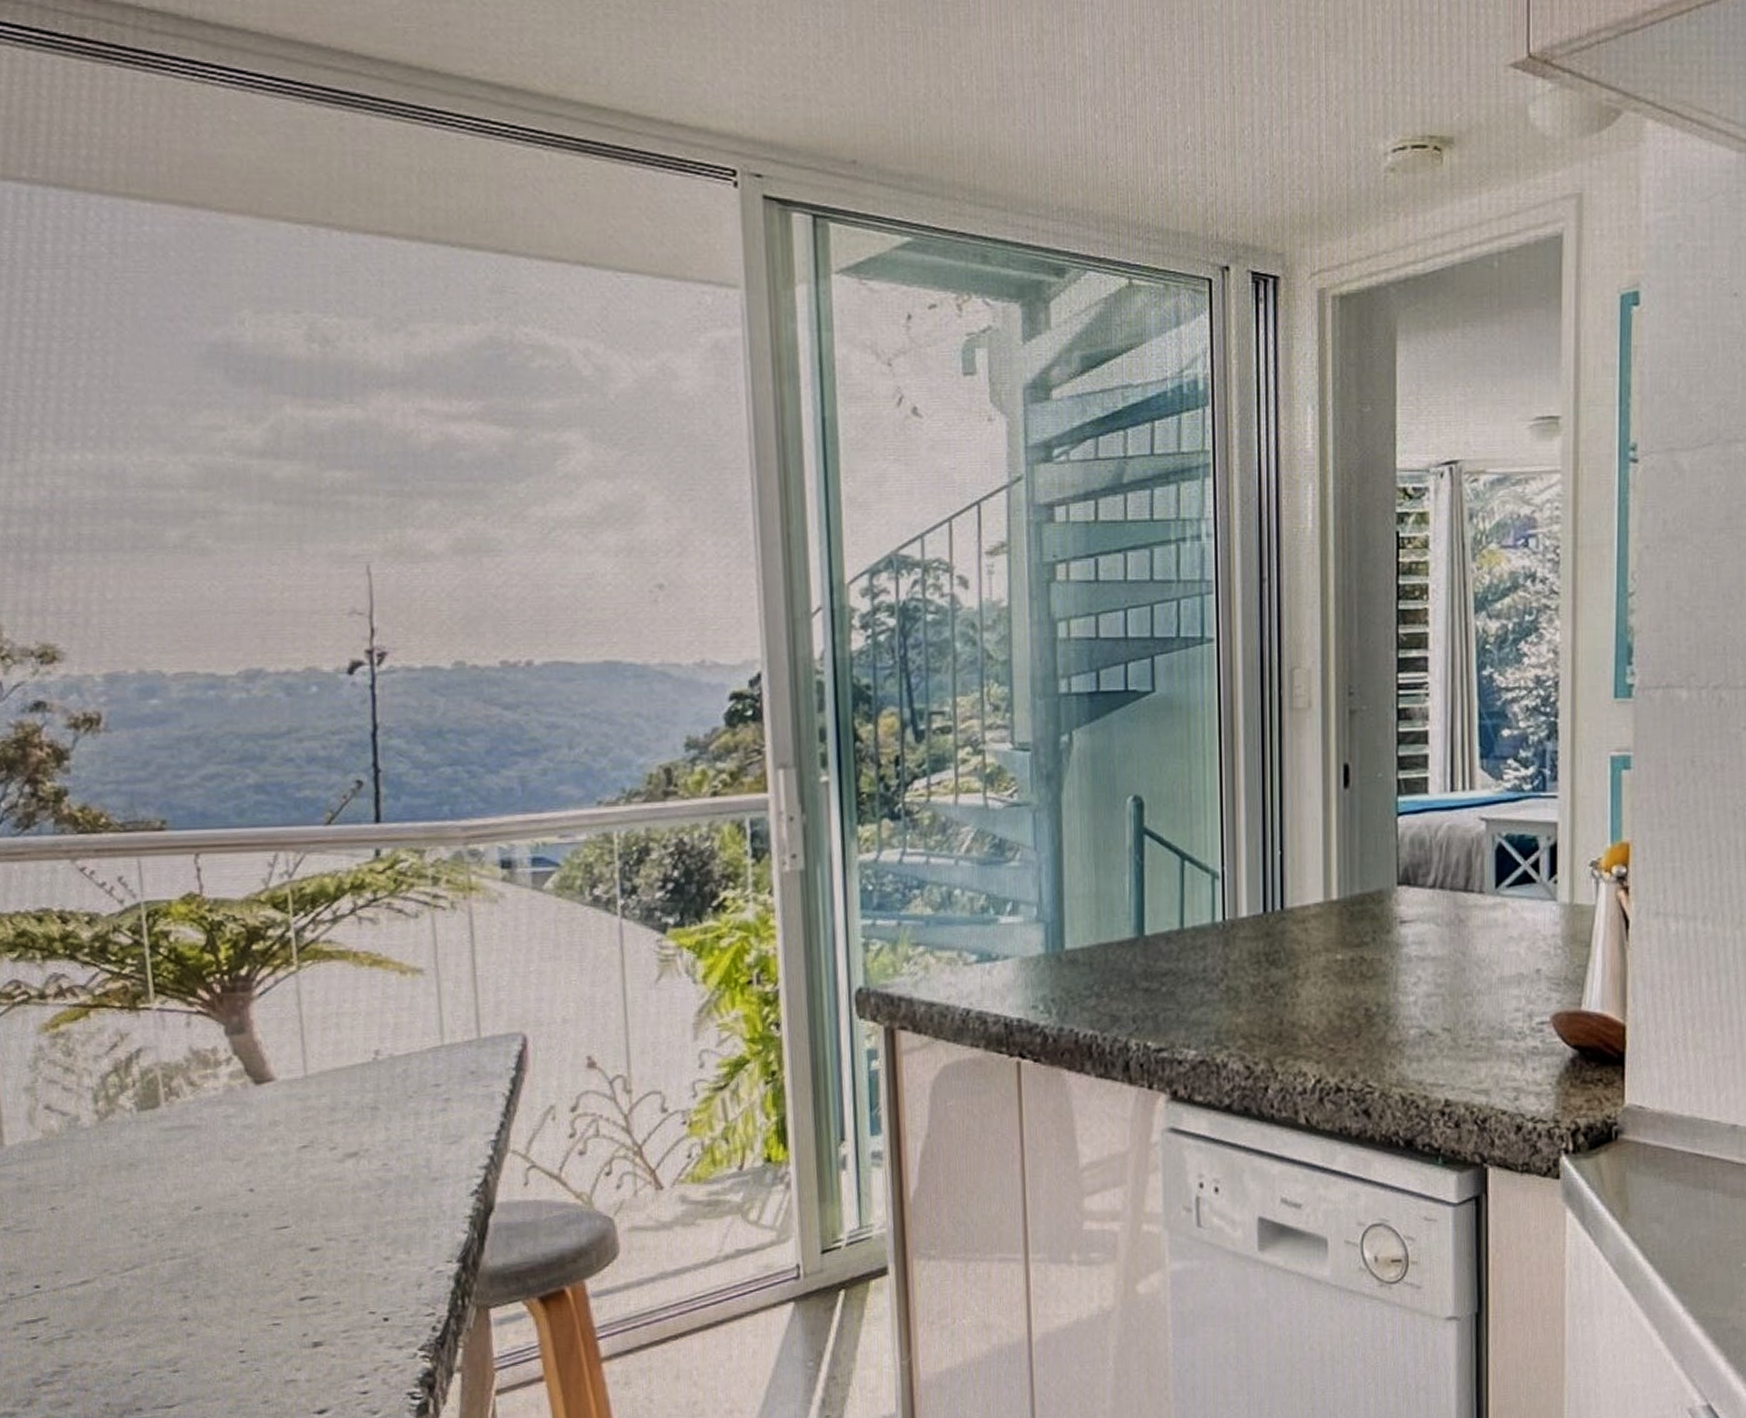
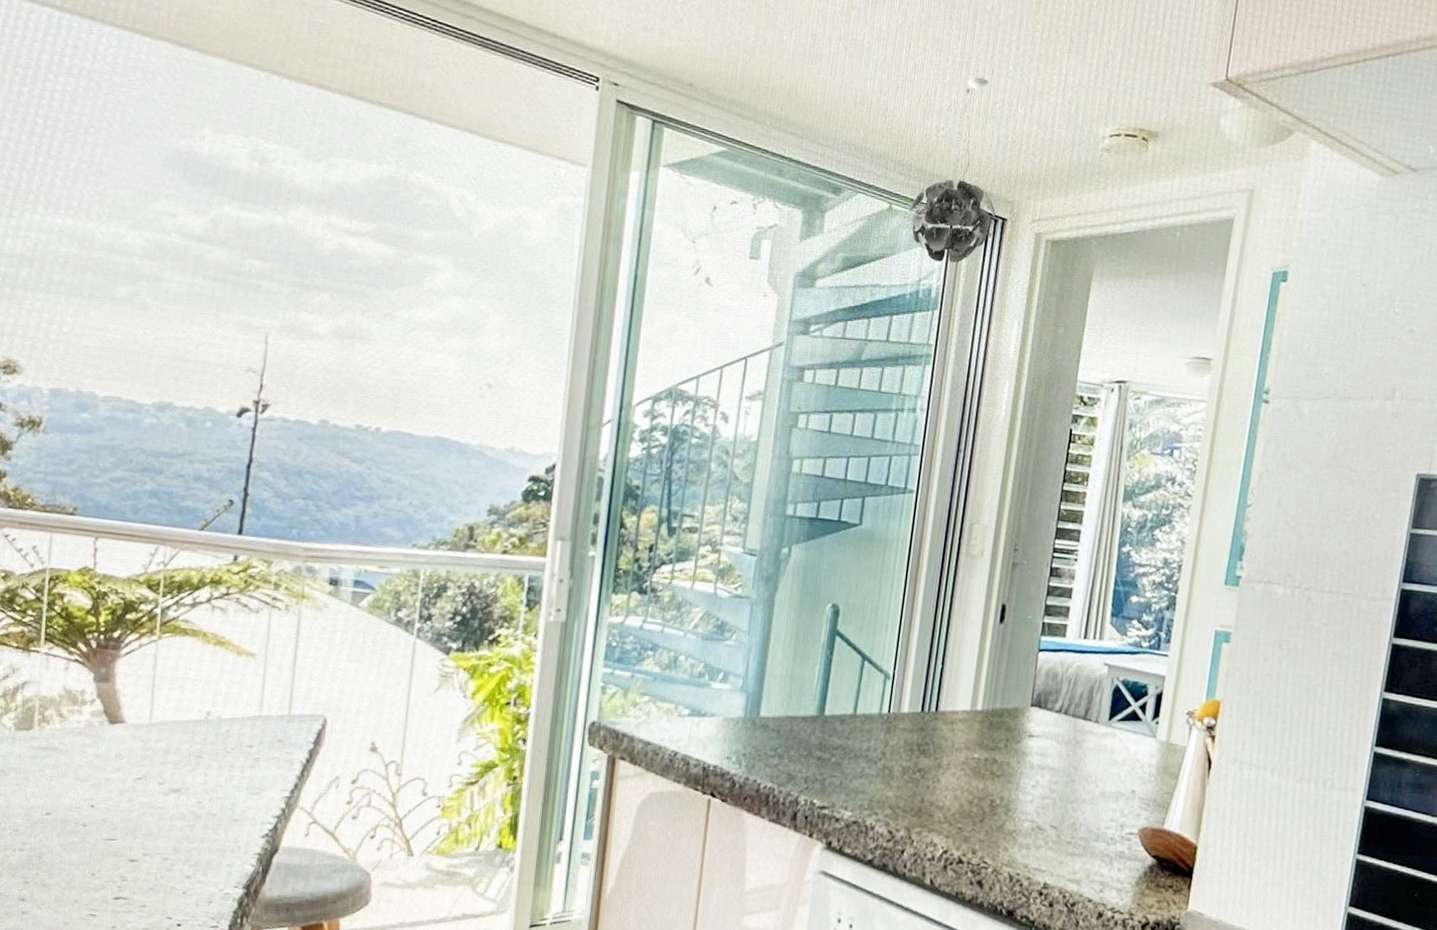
pendant light: none [1155,99,1263,344] -> present [909,77,996,263]

